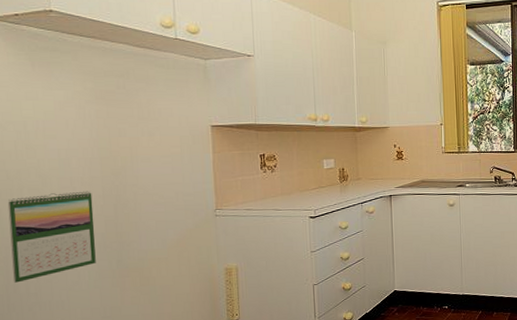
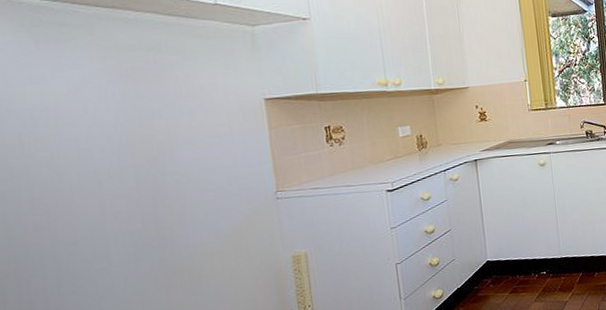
calendar: present [7,191,96,283] -> none [13,183,133,299]

